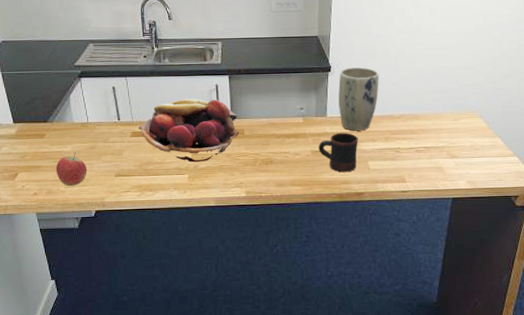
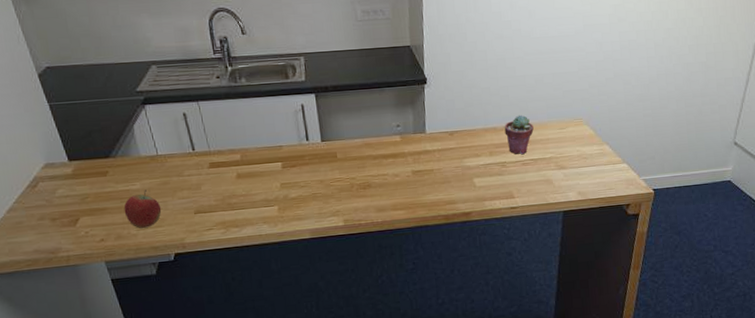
fruit basket: present [139,99,239,163] -> none [217,121,331,193]
mug: present [318,132,358,173] -> none [419,149,462,192]
plant pot: present [338,67,379,131] -> none [436,77,480,147]
potted succulent: none [400,105,429,142] -> present [504,115,534,155]

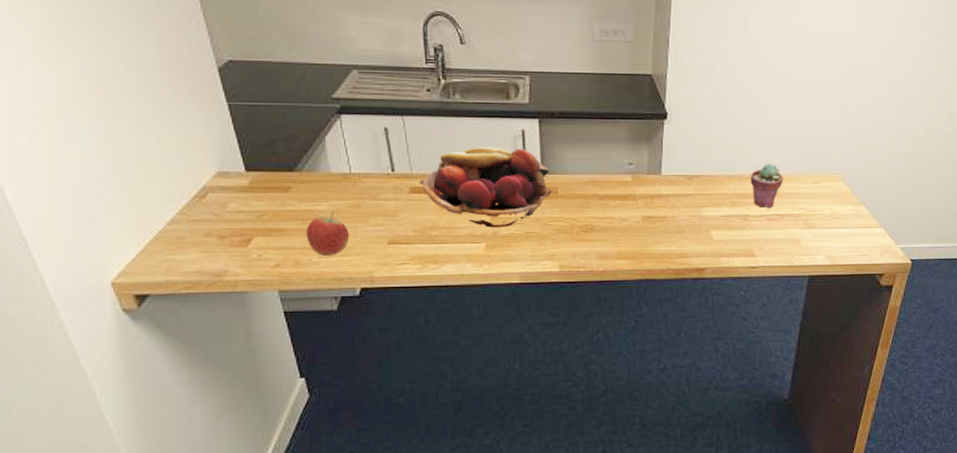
fruit basket: none [217,121,331,193] -> present [420,147,551,228]

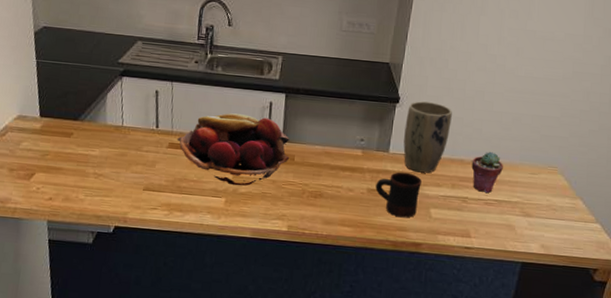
apple: present [306,211,350,256] -> none [77,157,114,195]
mug: none [651,195,699,244] -> present [375,172,422,218]
plant pot: none [676,115,725,193] -> present [403,101,452,173]

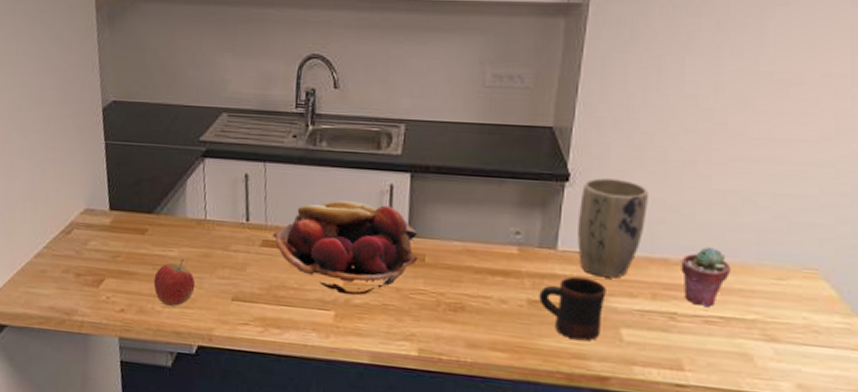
apple: none [77,157,114,195] -> present [153,258,196,306]

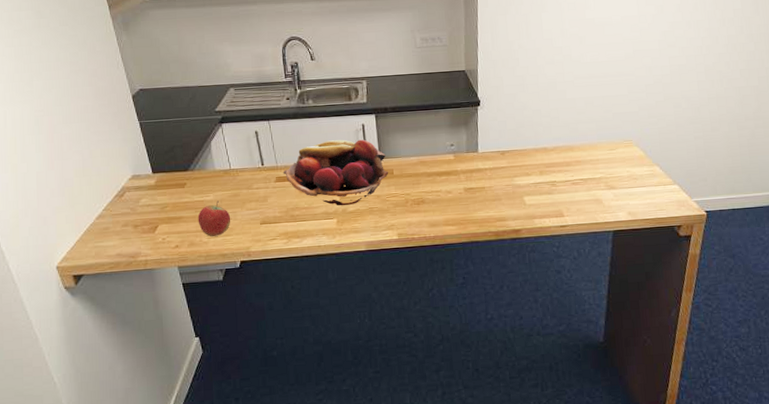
mug: present [539,276,606,341] -> none [471,167,512,210]
plant pot: present [577,178,648,278] -> none [489,100,531,166]
potted succulent: present [681,246,730,308] -> none [554,136,584,175]

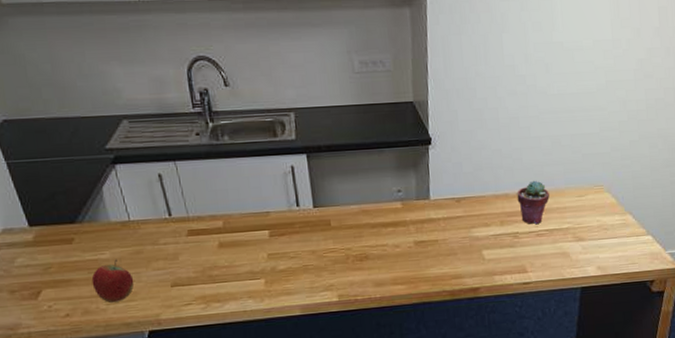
fruit basket: present [283,139,388,206] -> none [196,184,324,264]
potted succulent: none [554,136,584,175] -> present [517,180,550,225]

